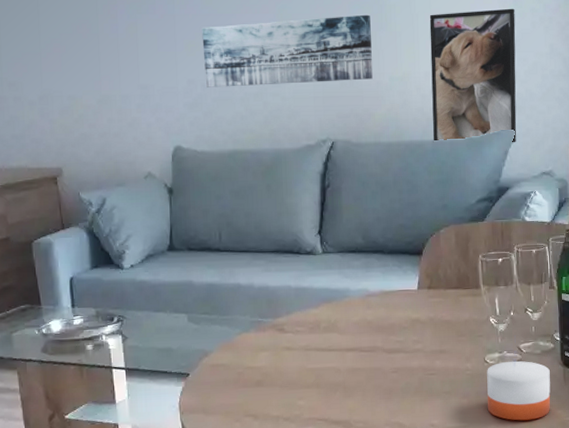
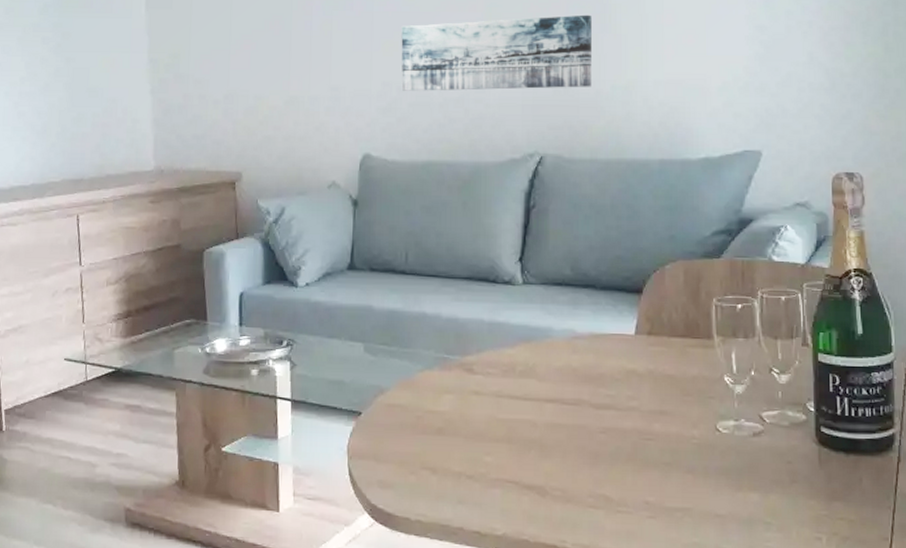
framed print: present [429,8,517,143] -> none [660,10,766,167]
candle: present [487,360,551,421] -> none [717,431,801,509]

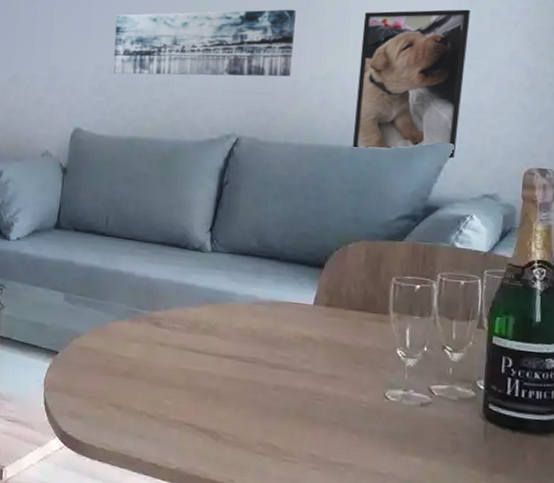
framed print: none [660,10,766,167] -> present [351,9,471,158]

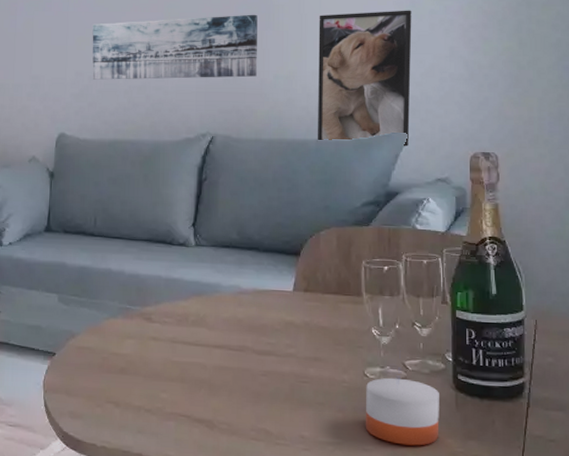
candle: none [381,401,466,475] -> present [365,377,439,446]

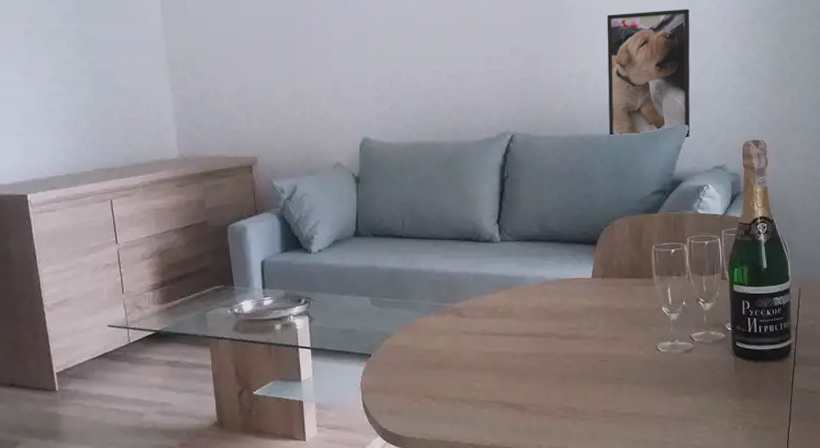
wall art: present [92,14,257,80] -> none [390,14,551,83]
candle: present [365,377,439,446] -> none [658,348,722,409]

